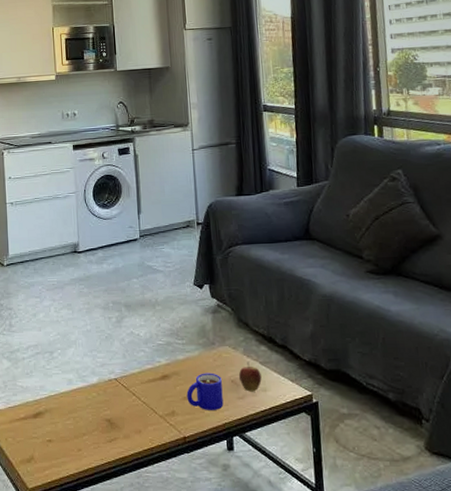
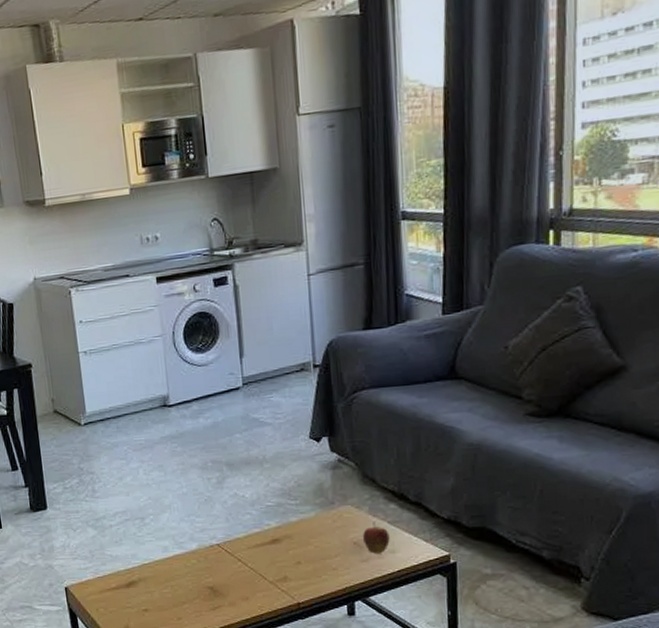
mug: present [186,373,224,410] -> none [301,535,344,575]

